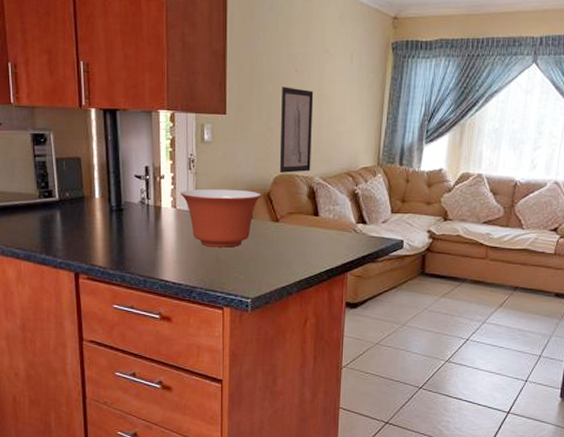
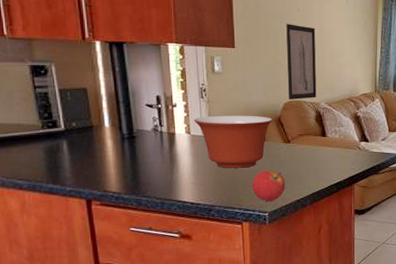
fruit: none [236,252,271,287] -> present [252,170,286,202]

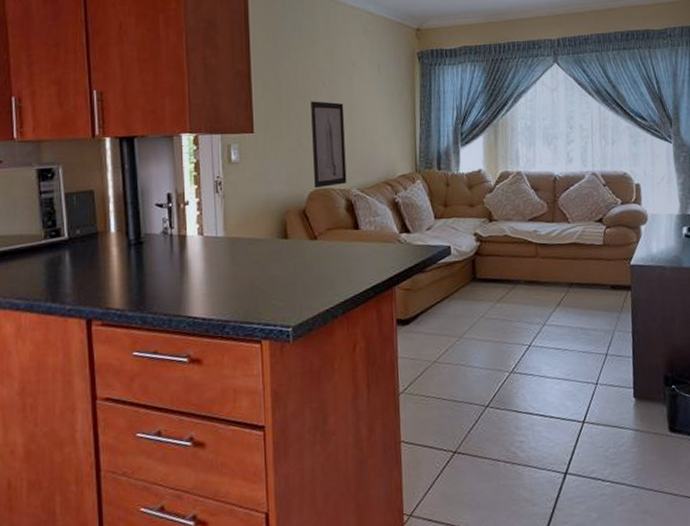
mixing bowl: present [194,115,273,168] -> none [208,209,297,274]
fruit: present [252,170,286,202] -> none [273,274,312,314]

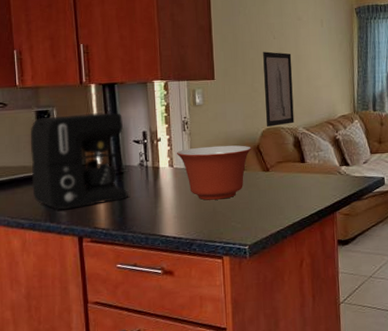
coffee maker: none [29,170,148,287] -> present [30,112,128,210]
mixing bowl: none [208,209,297,274] -> present [177,145,252,200]

